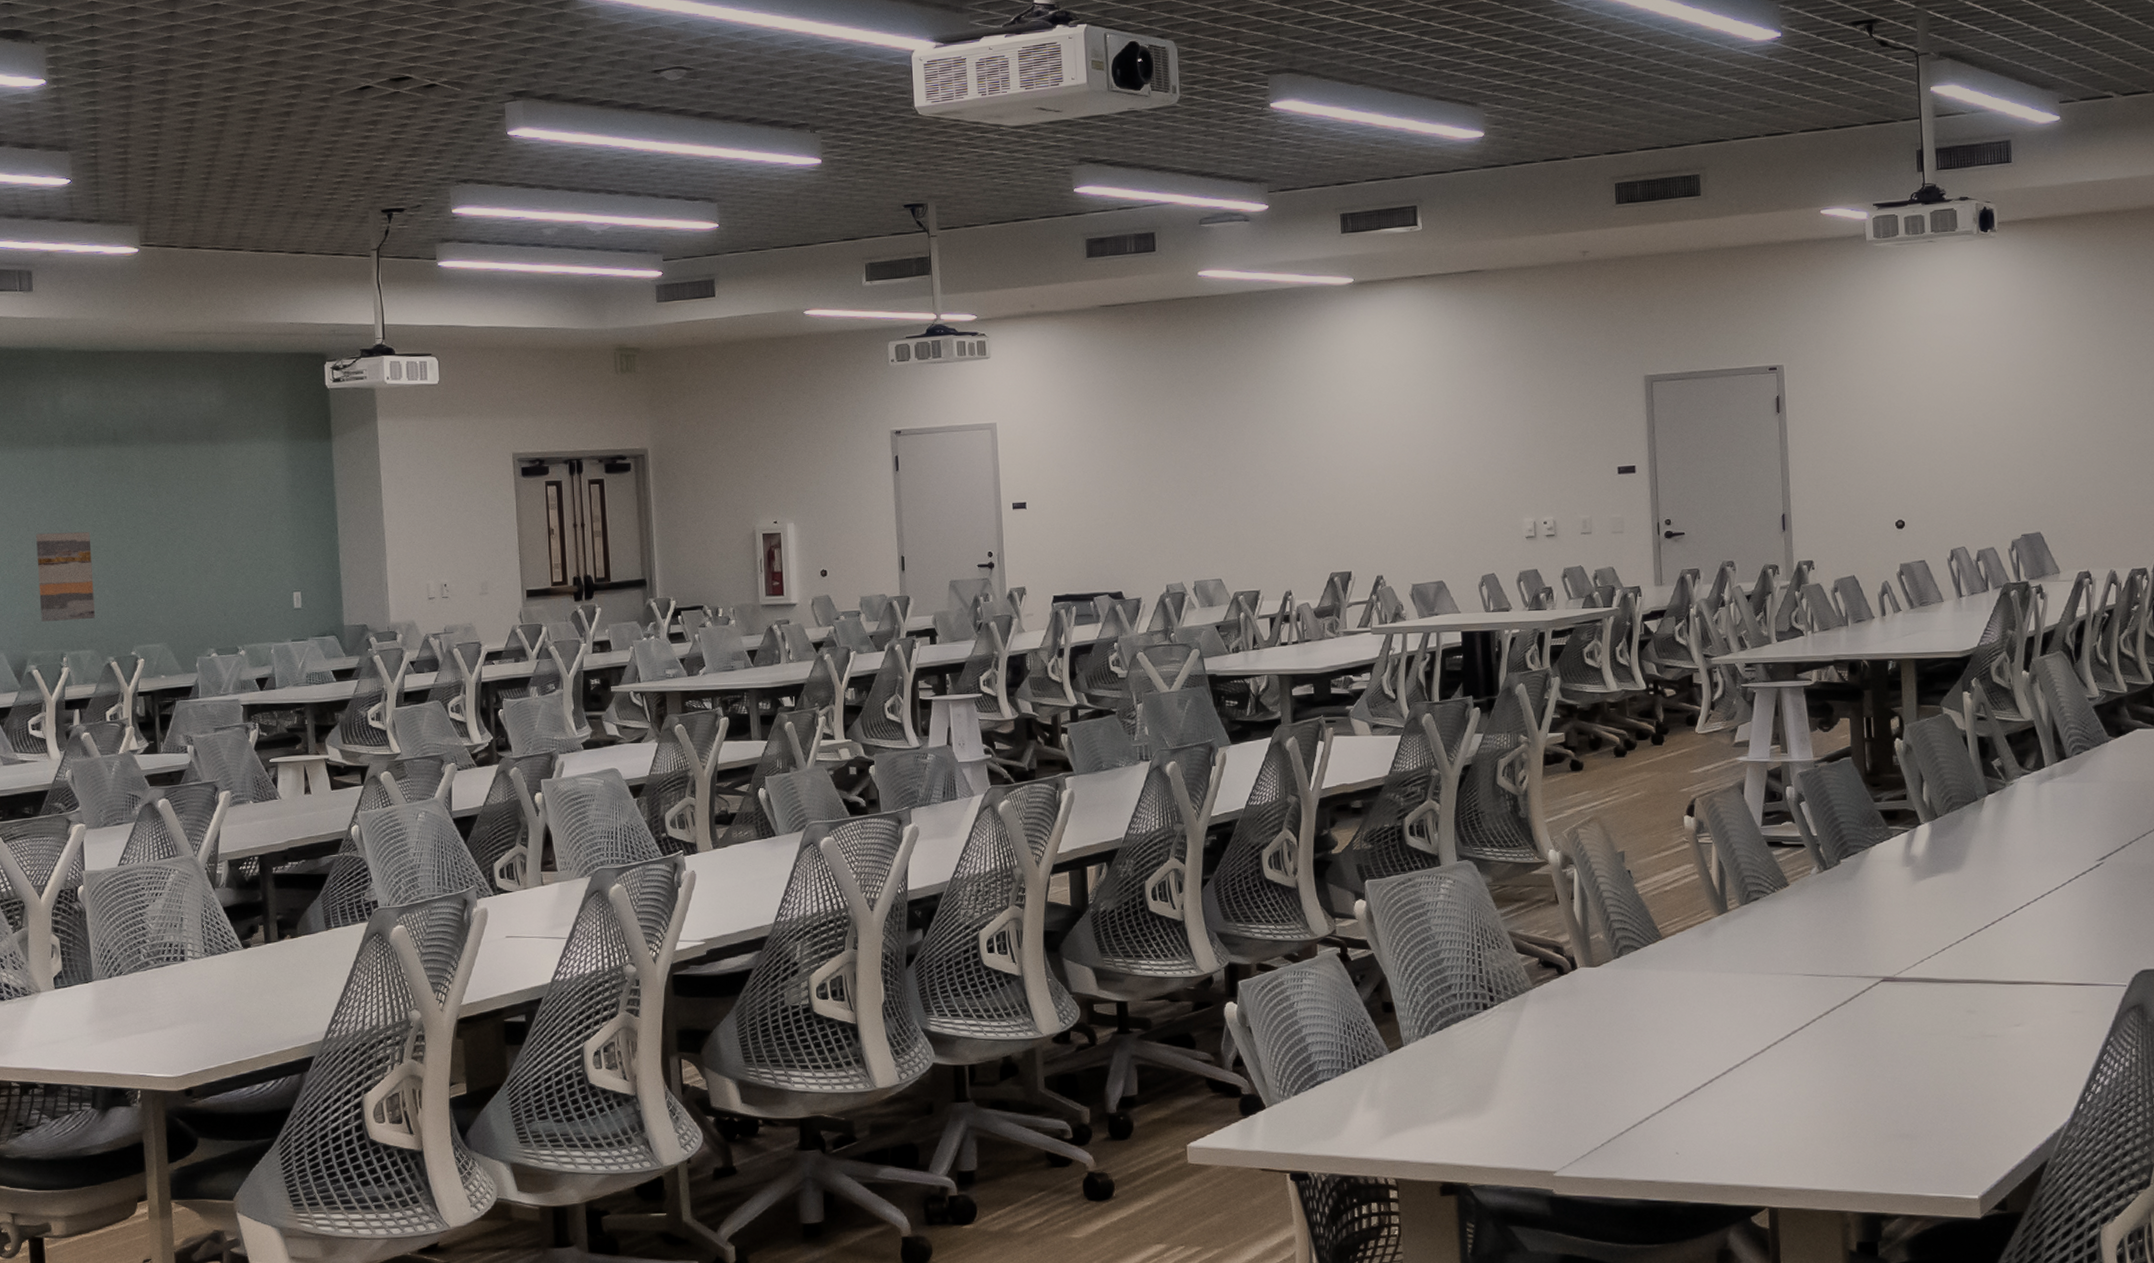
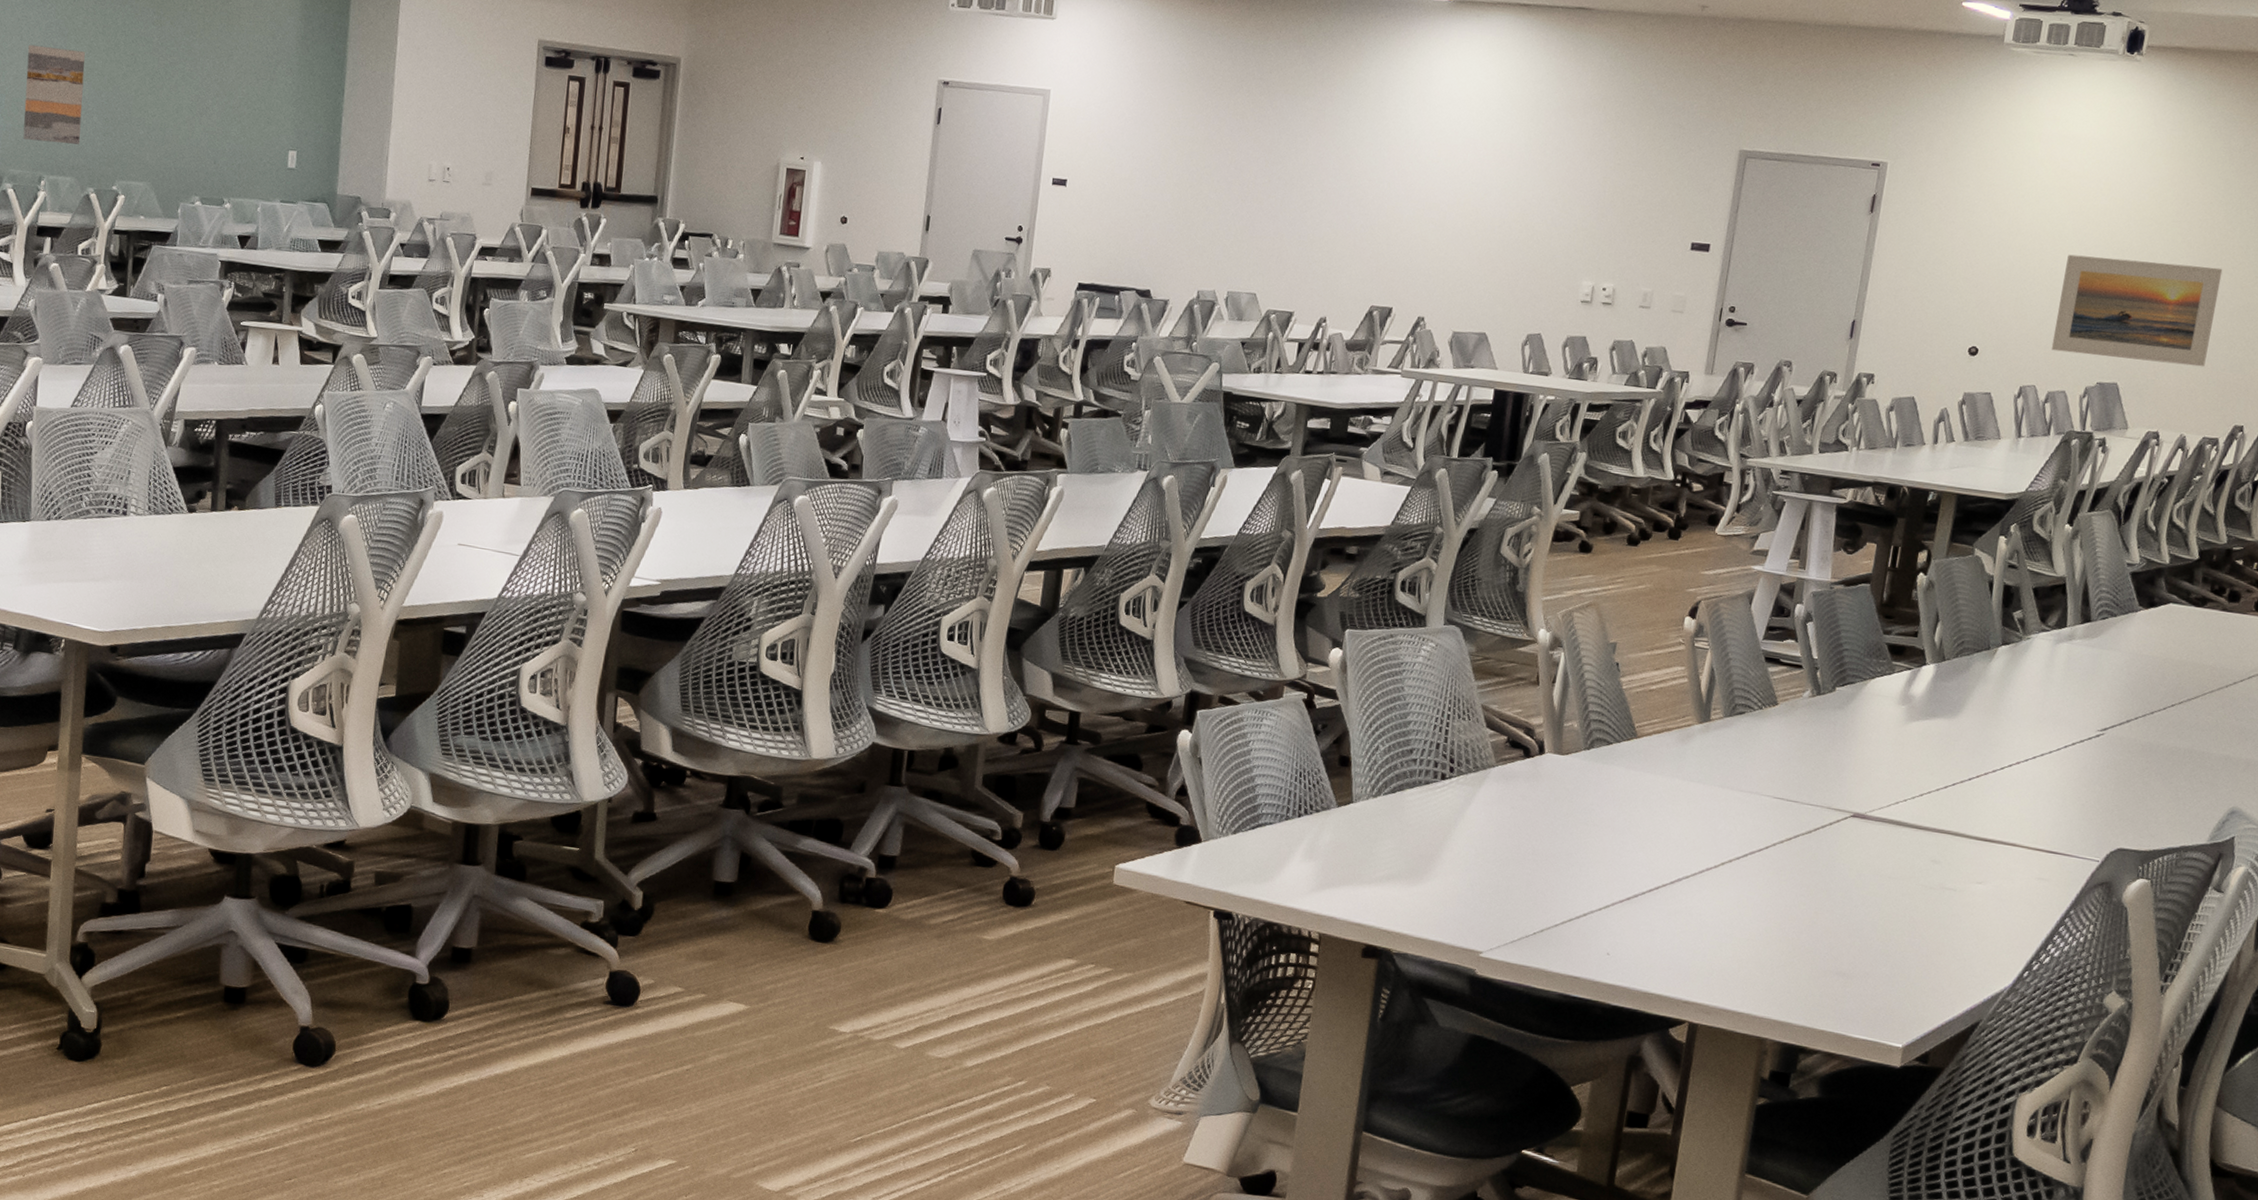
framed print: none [1968,411,2118,512] -> present [2051,254,2223,367]

